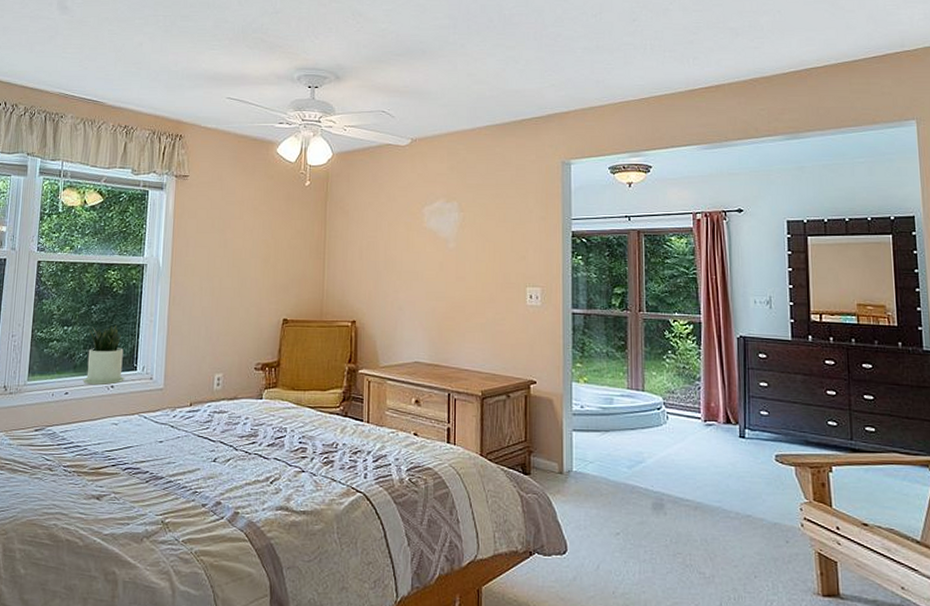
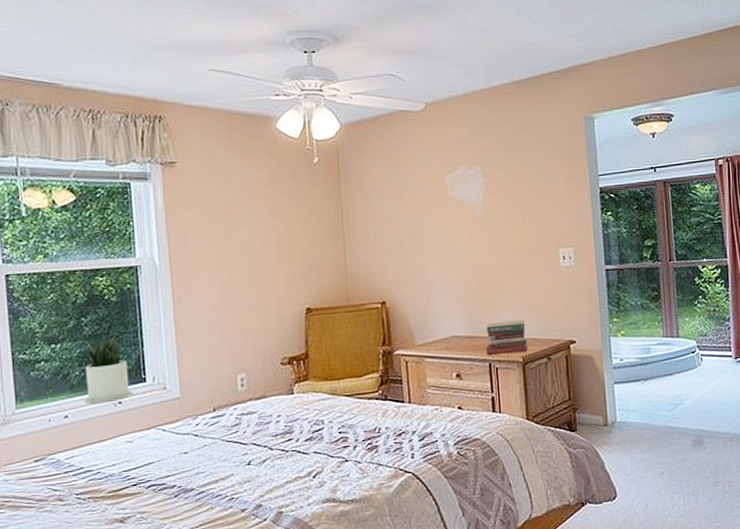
books: none [446,352,488,386] -> present [485,319,528,355]

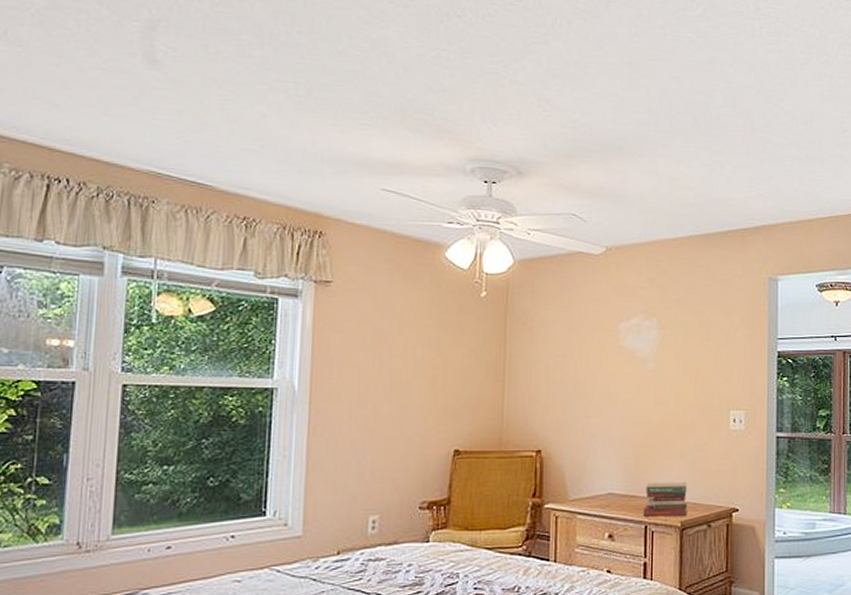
planter: present [81,335,134,405] -> none [191,461,250,536]

